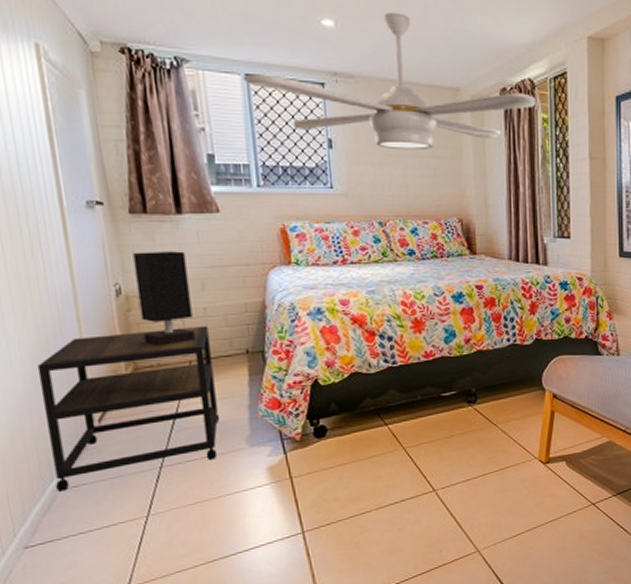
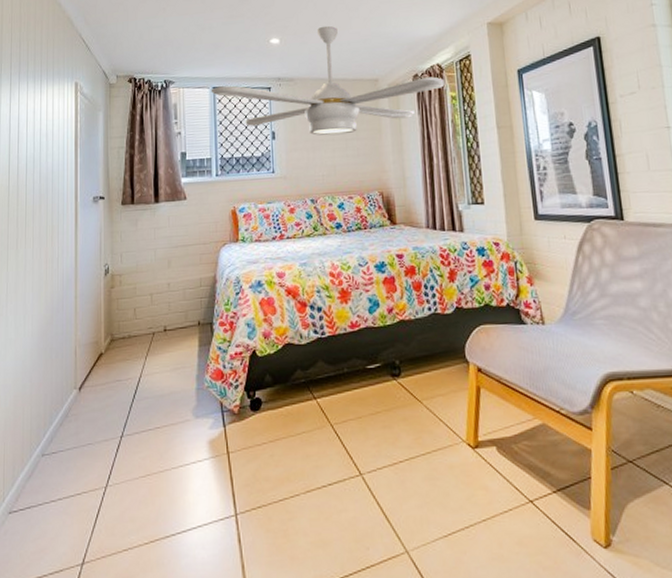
side table: present [37,325,220,493] -> none [40,299,173,459]
table lamp: present [133,251,195,346] -> none [120,234,159,319]

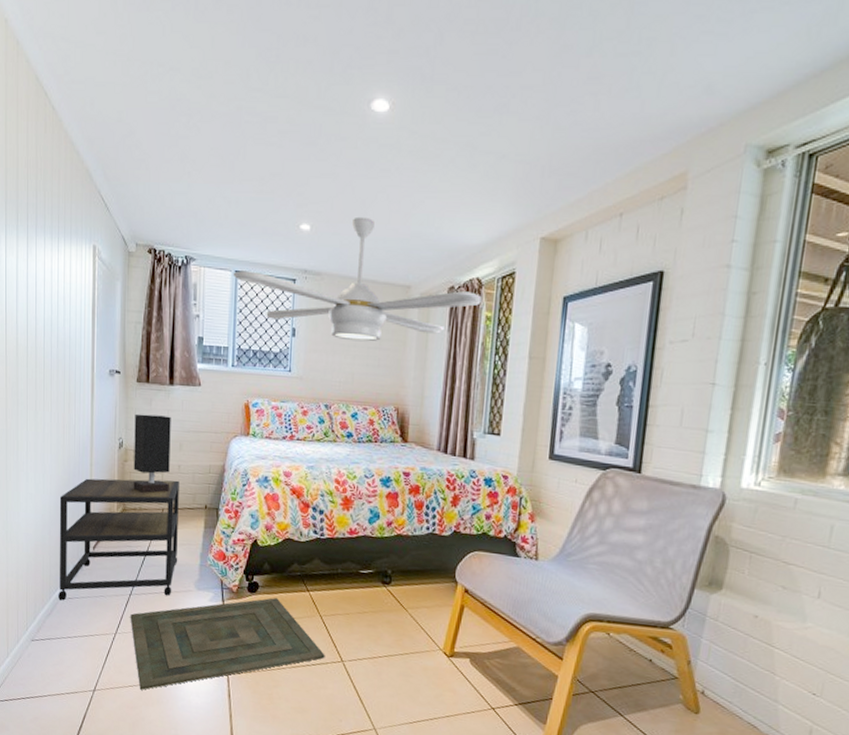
side table: none [40,299,173,459] -> present [58,478,179,601]
table lamp: none [120,234,159,319] -> present [133,413,171,493]
bath mat: none [122,413,342,552] -> present [130,597,325,690]

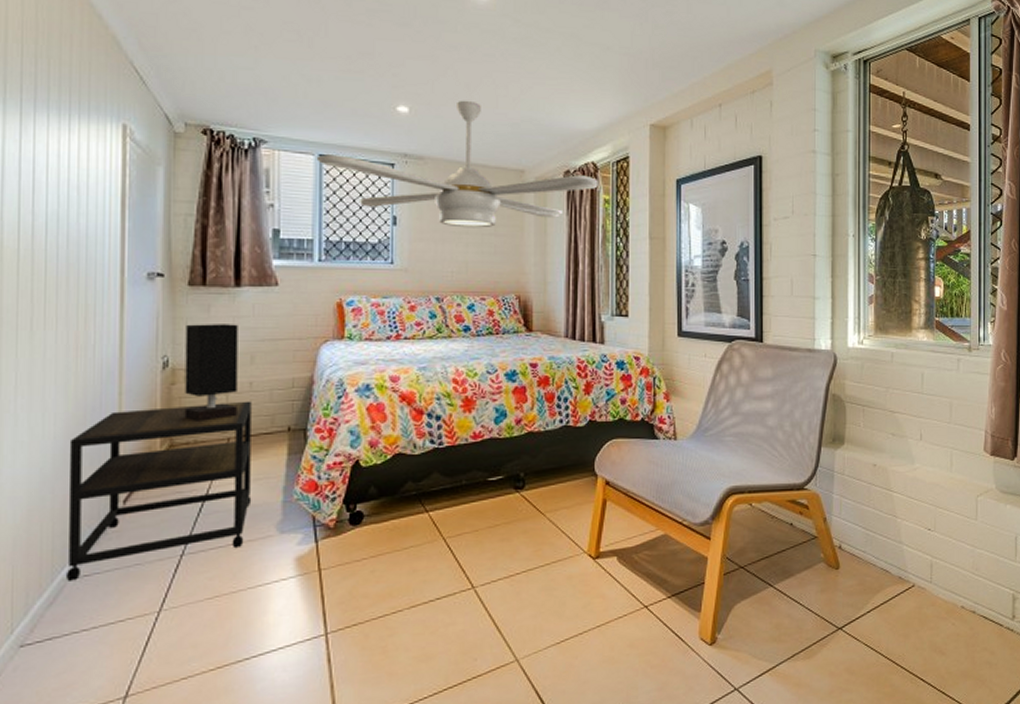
bath mat: present [130,597,325,690] -> none [182,527,452,680]

